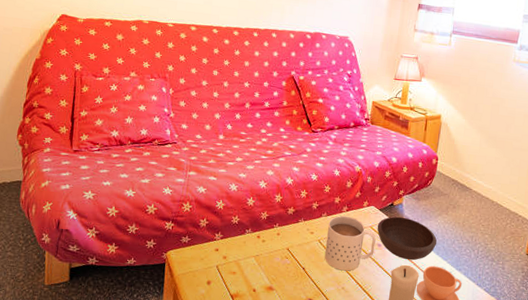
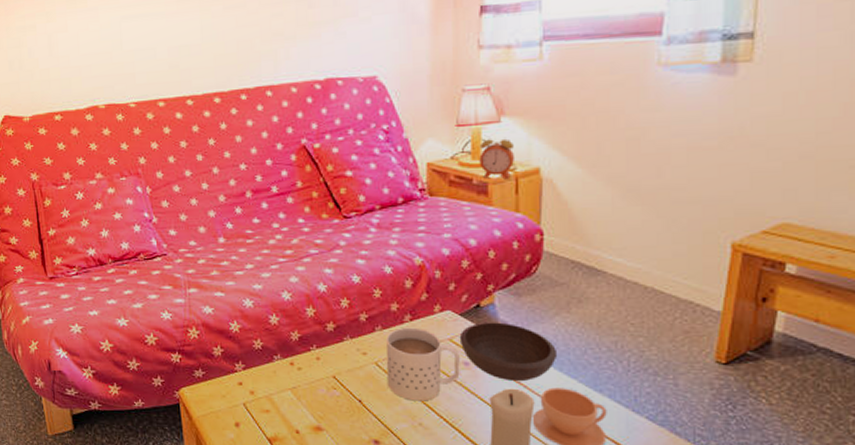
alarm clock: none [405,91,428,119] -> present [479,138,516,179]

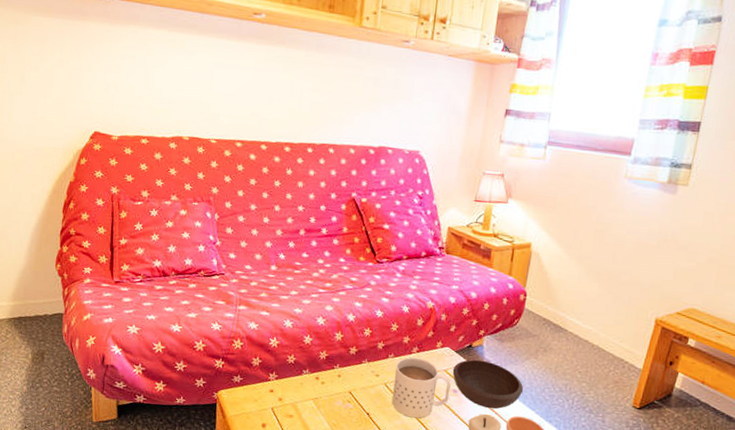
alarm clock: present [479,138,516,179] -> none [487,215,515,248]

